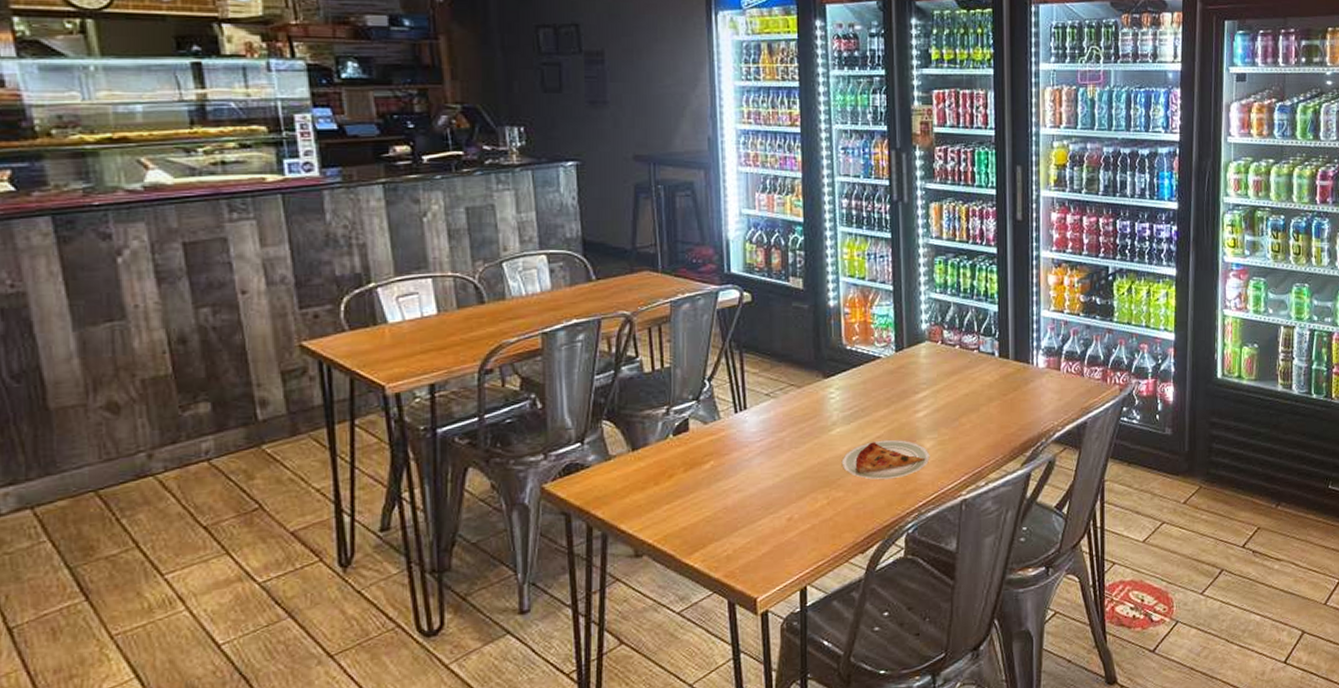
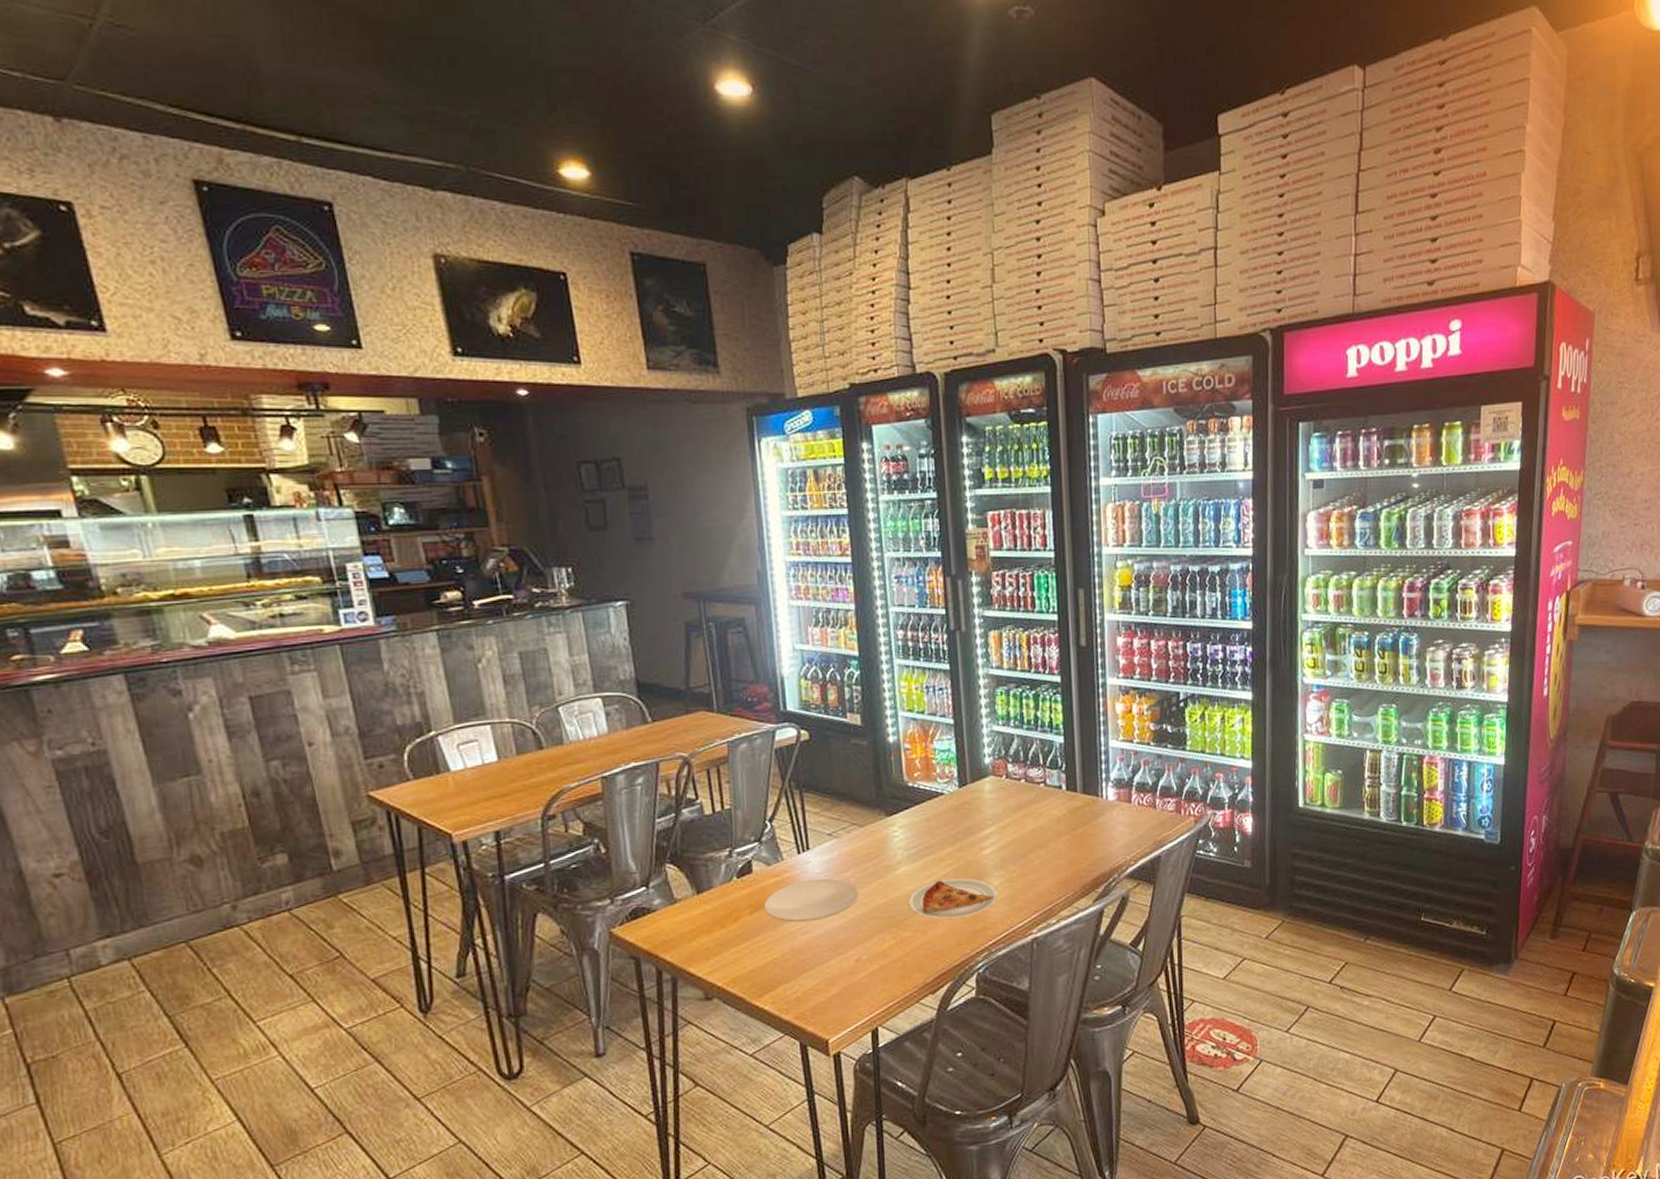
plate: none [698,437,793,481] -> present [763,878,859,923]

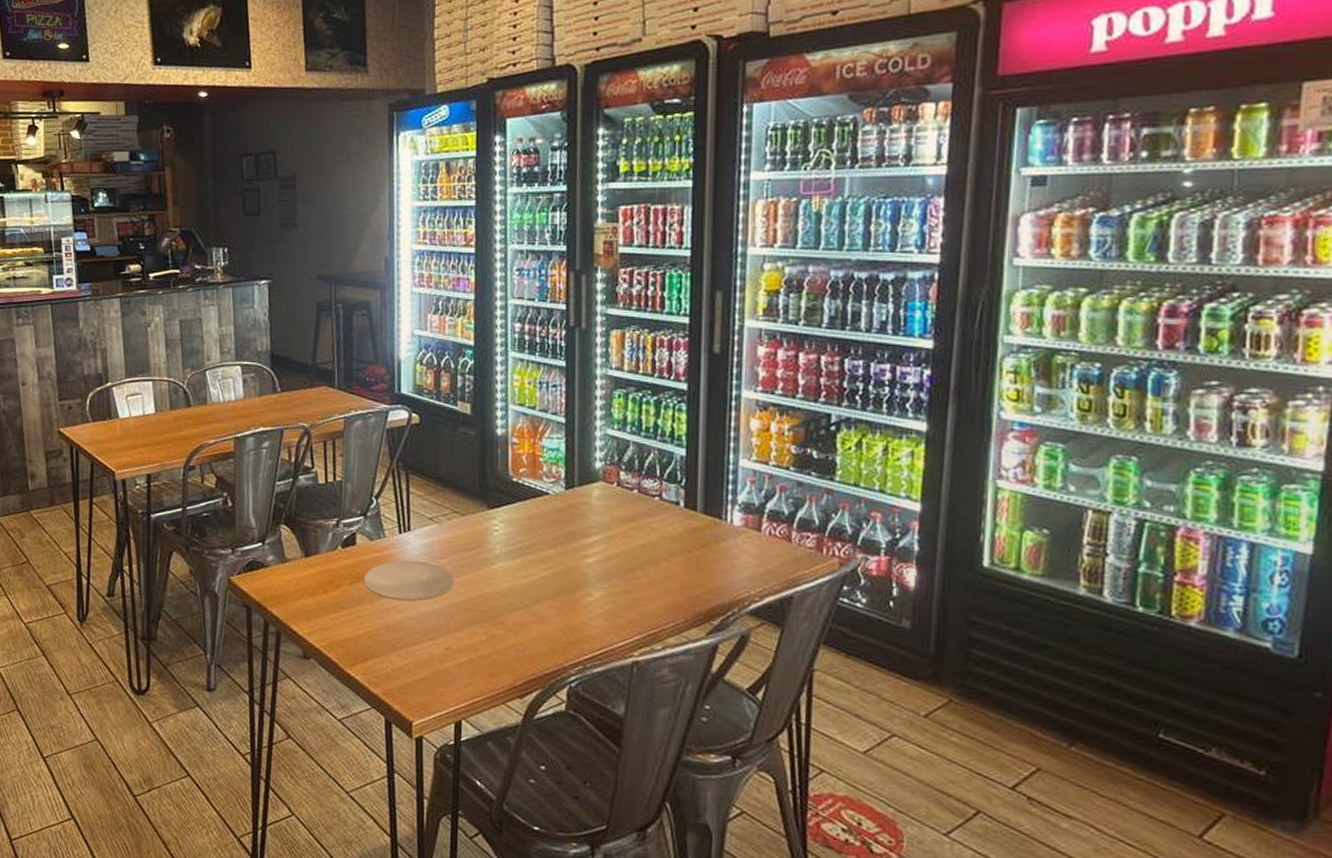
pizza slice: present [908,877,998,919] -> none [502,582,599,625]

